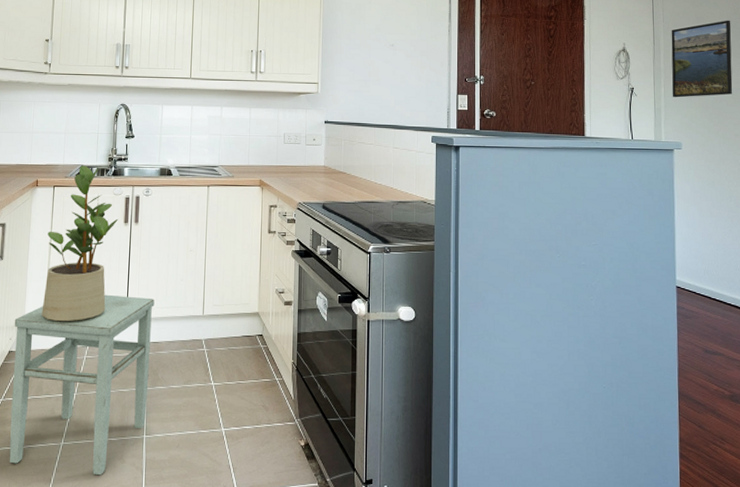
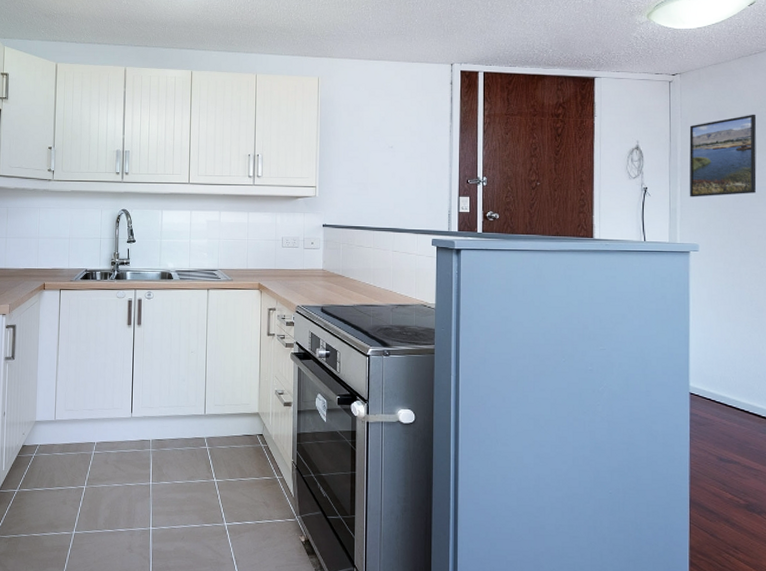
stool: present [9,294,155,476] -> none [25,393,158,564]
potted plant: present [41,165,118,321] -> none [51,269,122,418]

